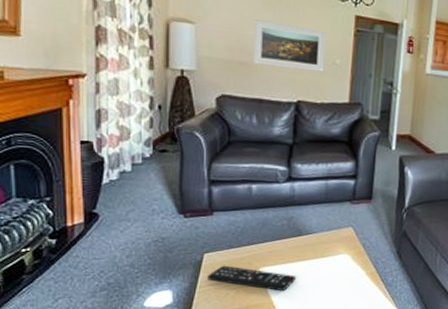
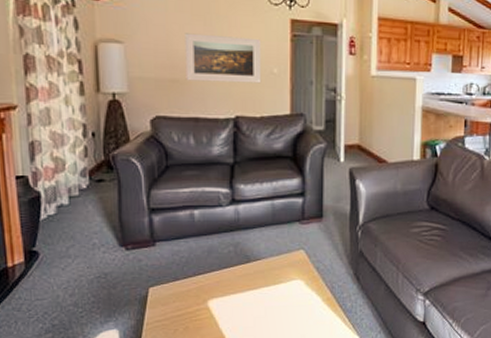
remote control: present [207,265,295,292] -> none [154,299,246,324]

